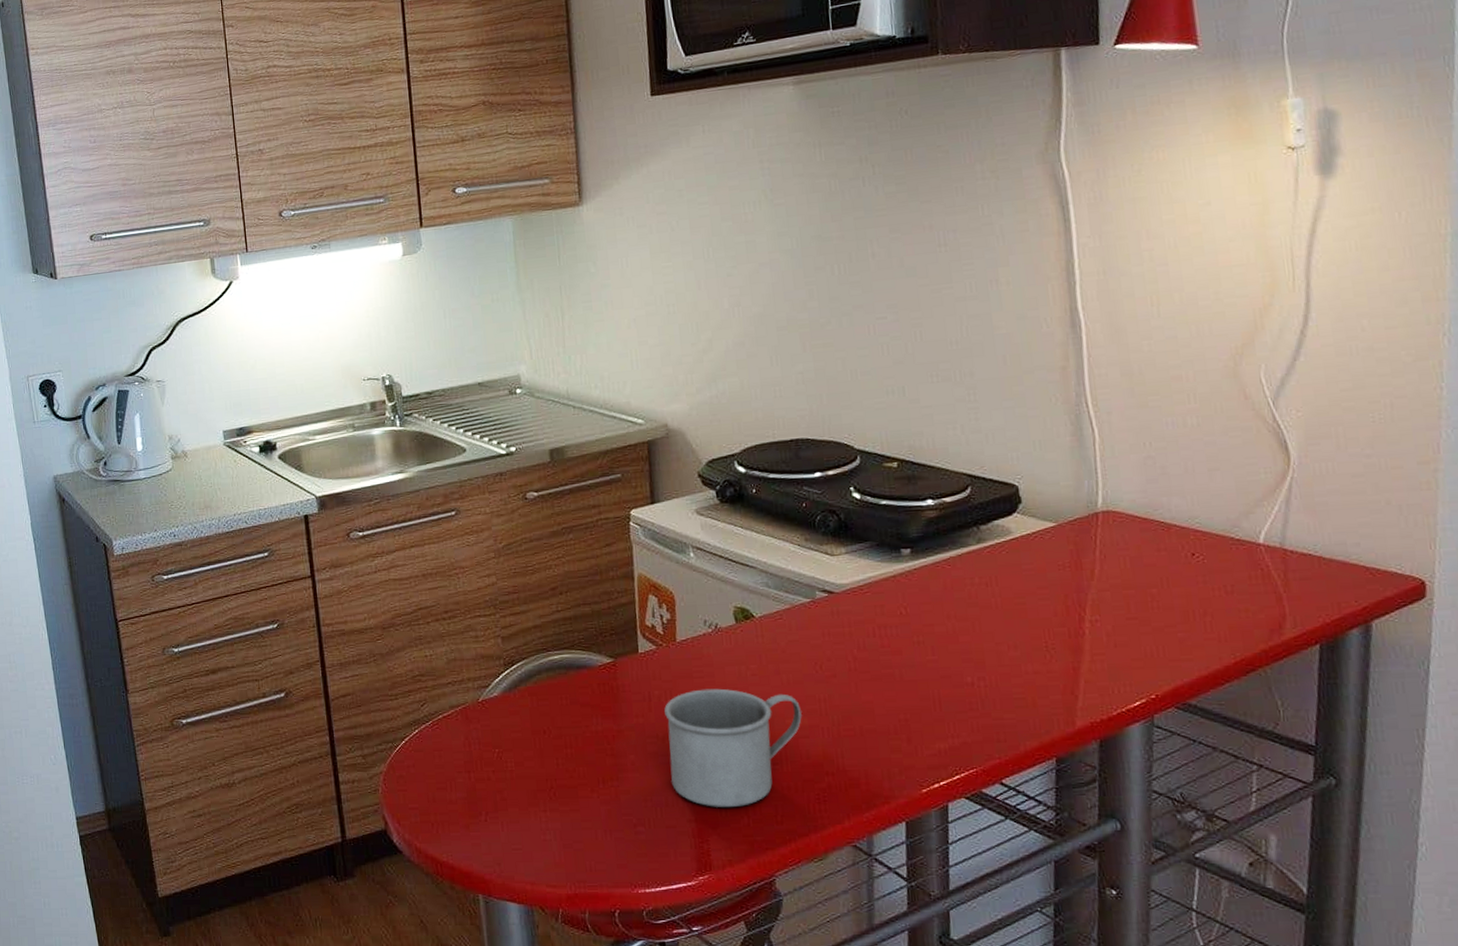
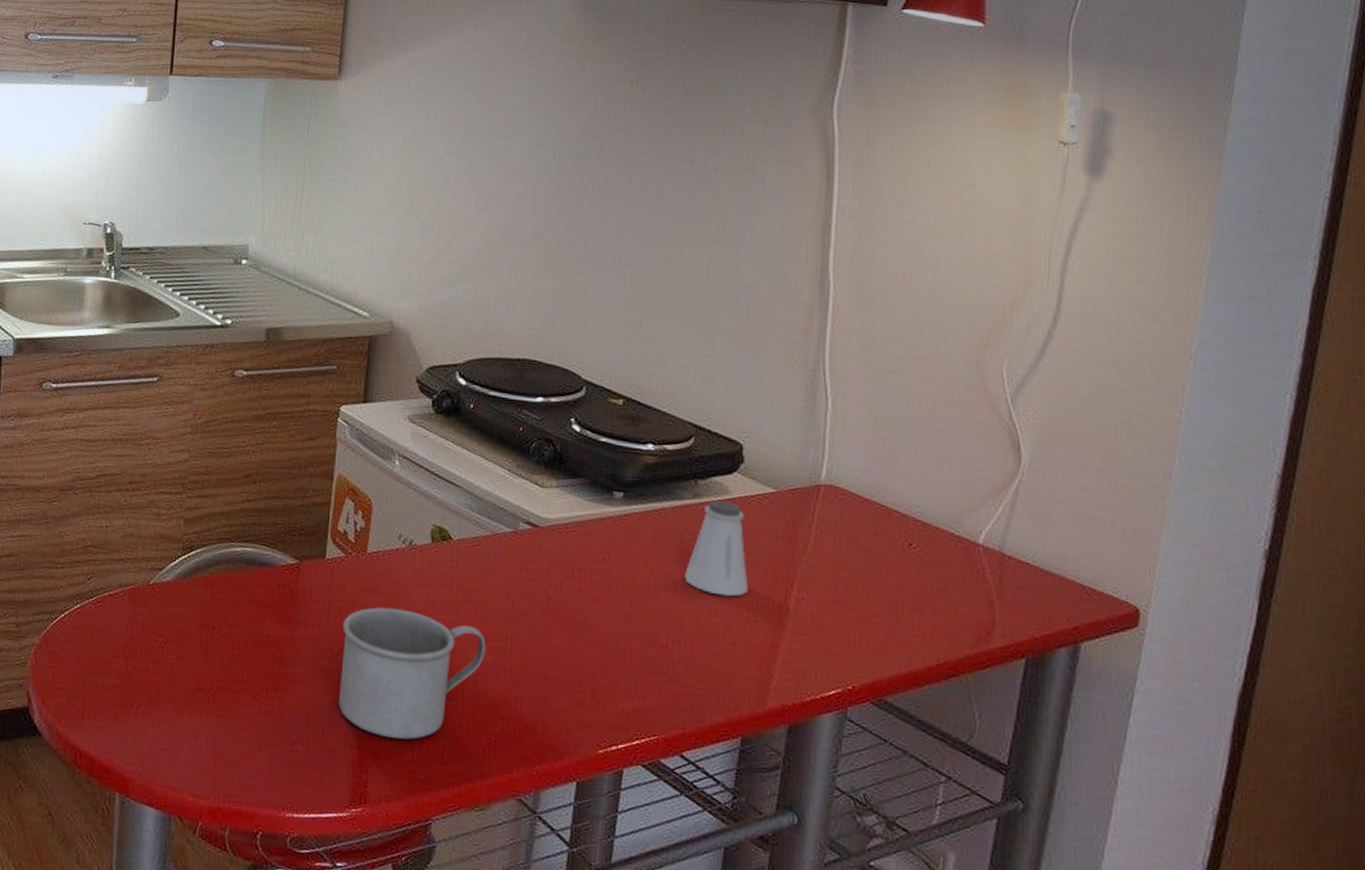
saltshaker: none [980,541,1043,630] -> present [685,500,749,597]

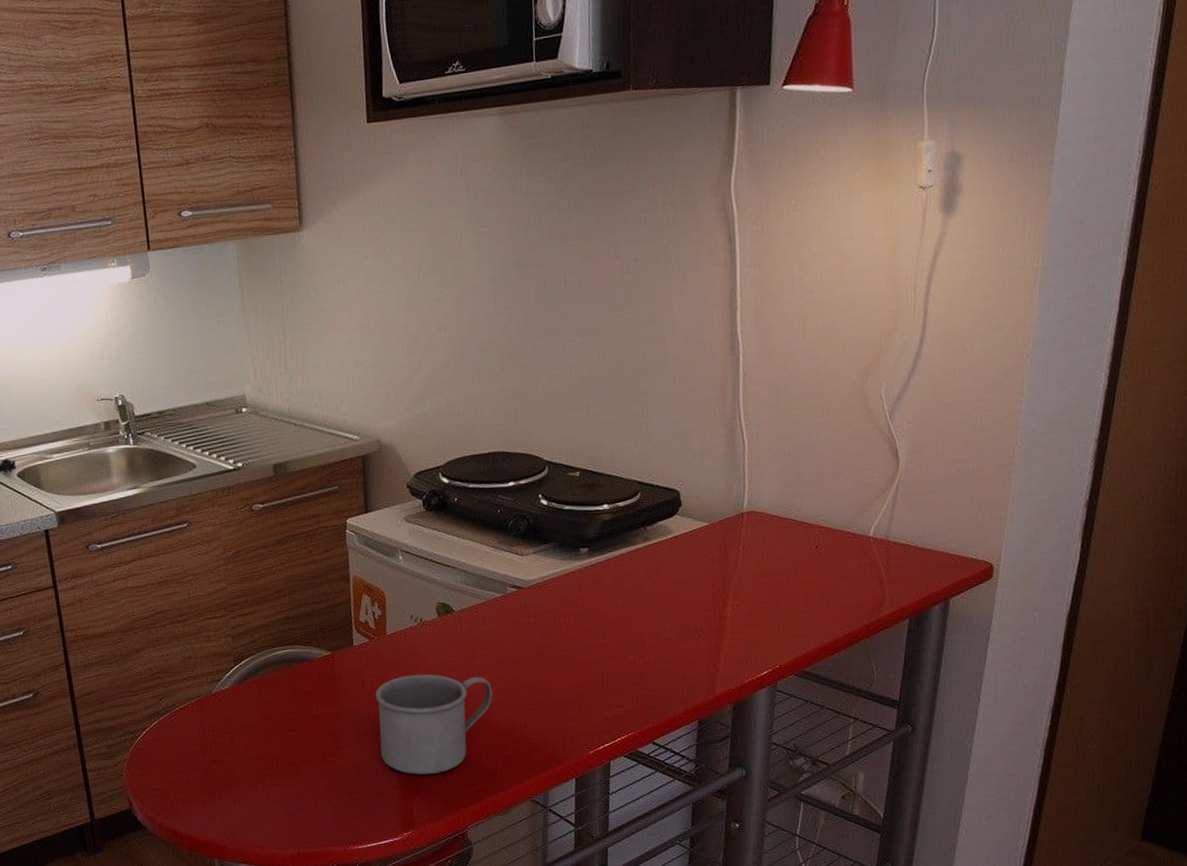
saltshaker: present [685,500,749,597] -> none [643,539,694,615]

